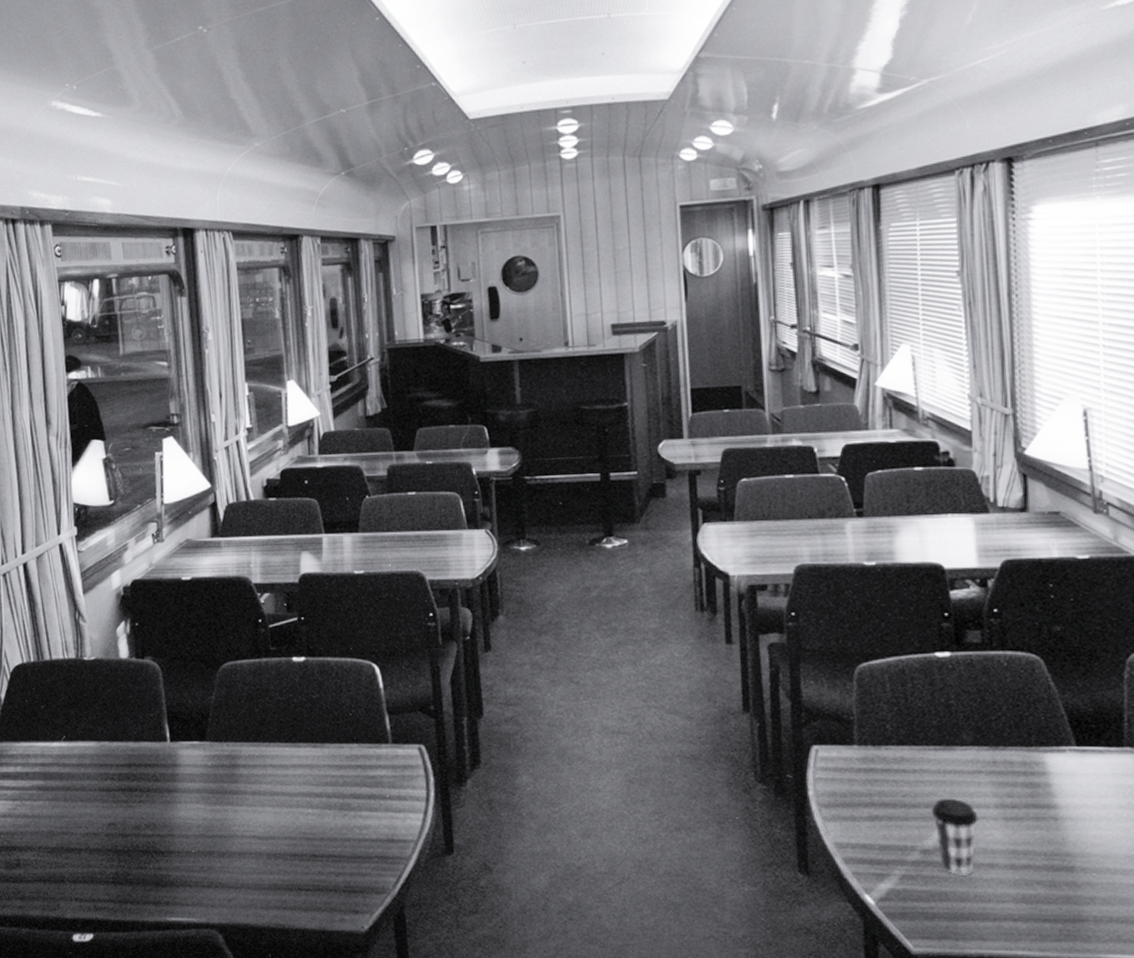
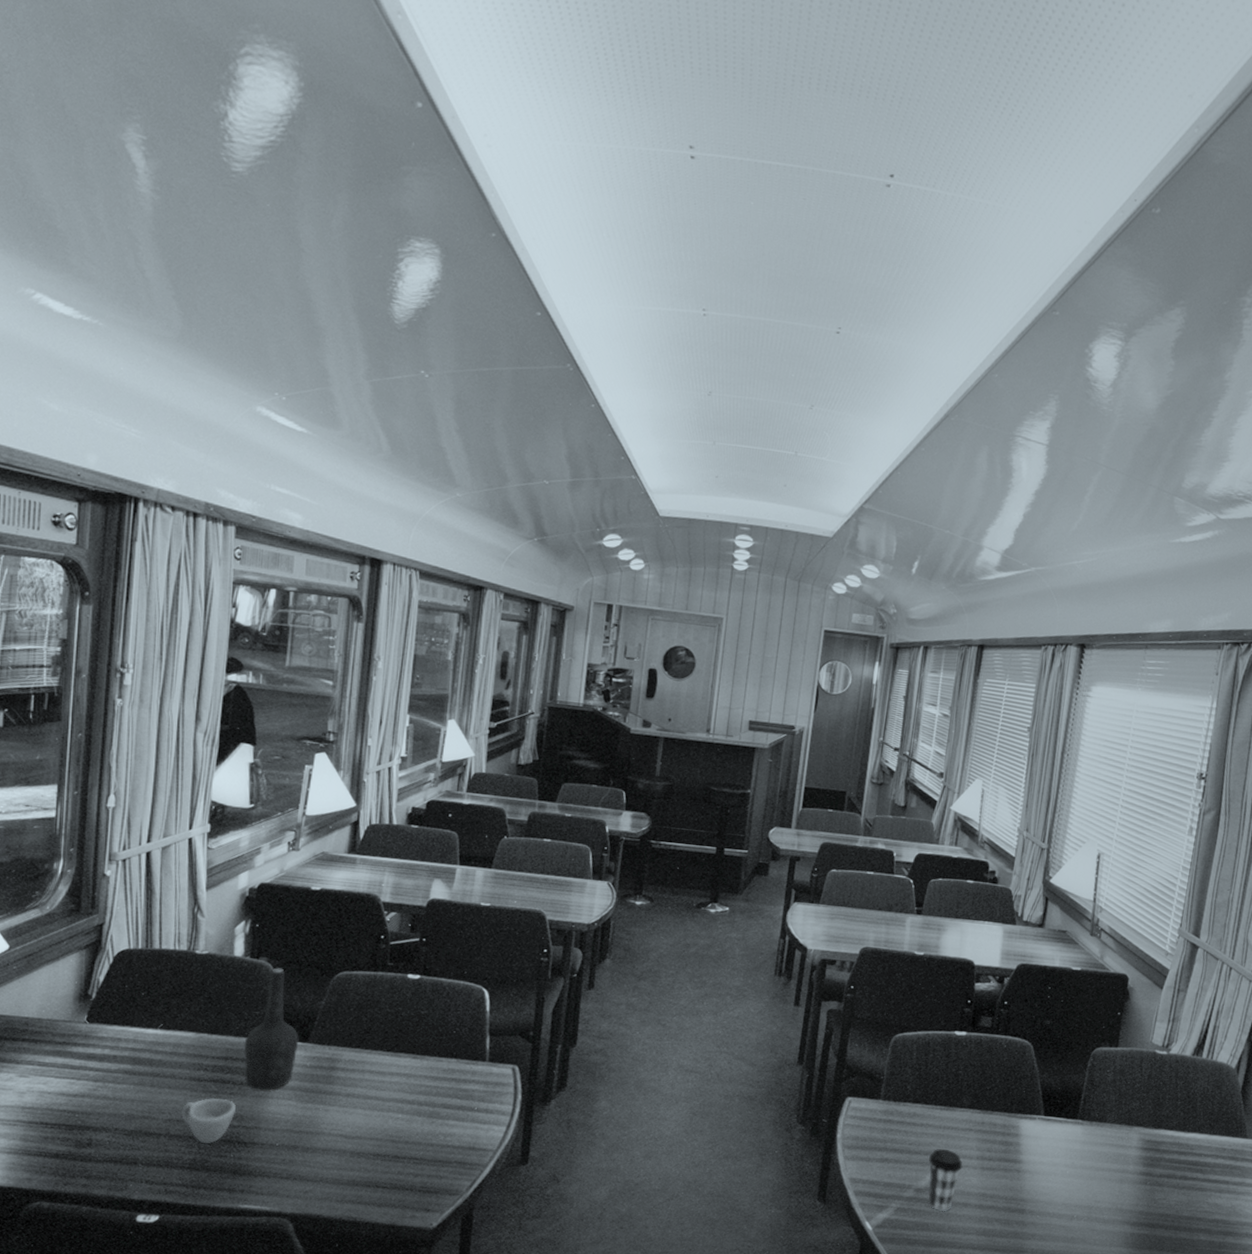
cup: none [97,807,148,855] -> present [181,1097,236,1143]
bottle: none [144,666,197,795] -> present [244,968,299,1091]

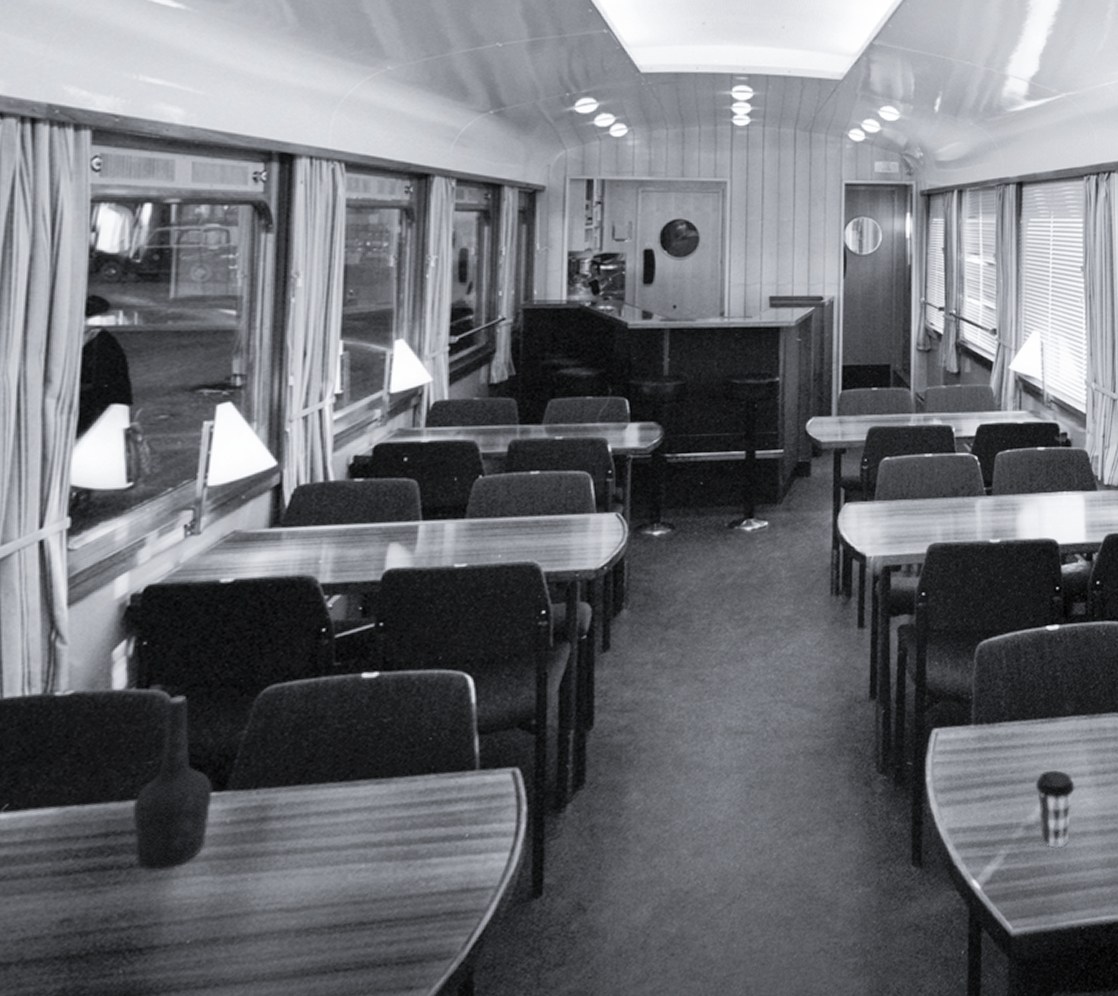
cup: present [181,1097,236,1143] -> none [41,893,124,963]

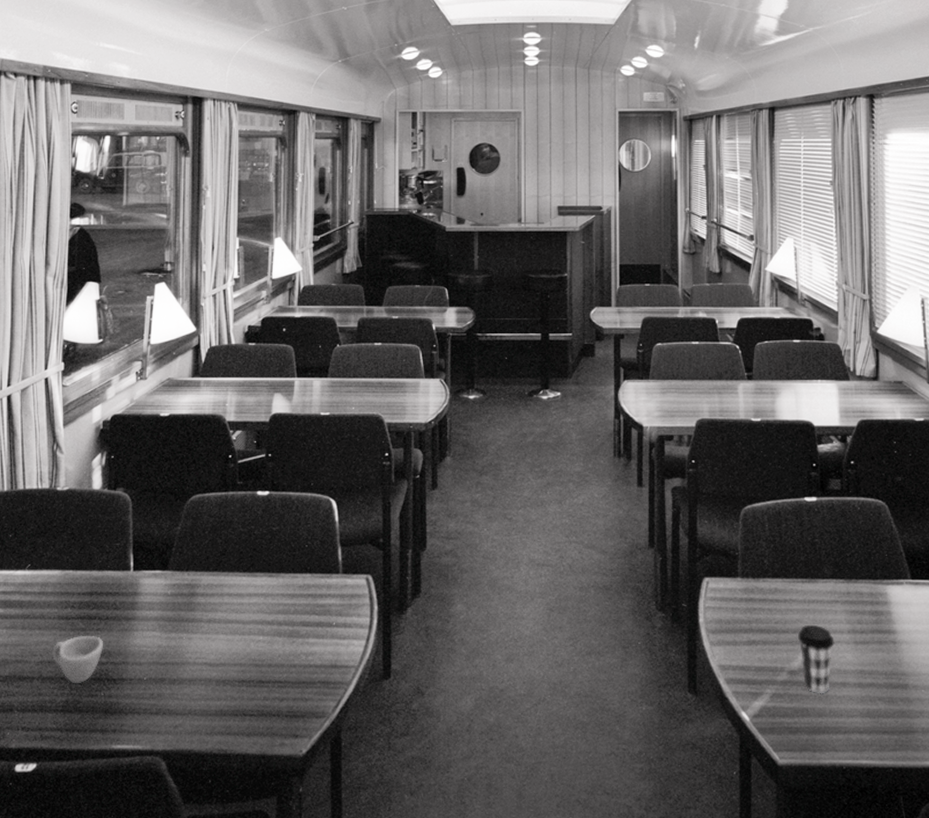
cup: none [41,893,124,963] -> present [52,635,103,683]
bottle: present [132,695,213,870] -> none [107,497,159,623]

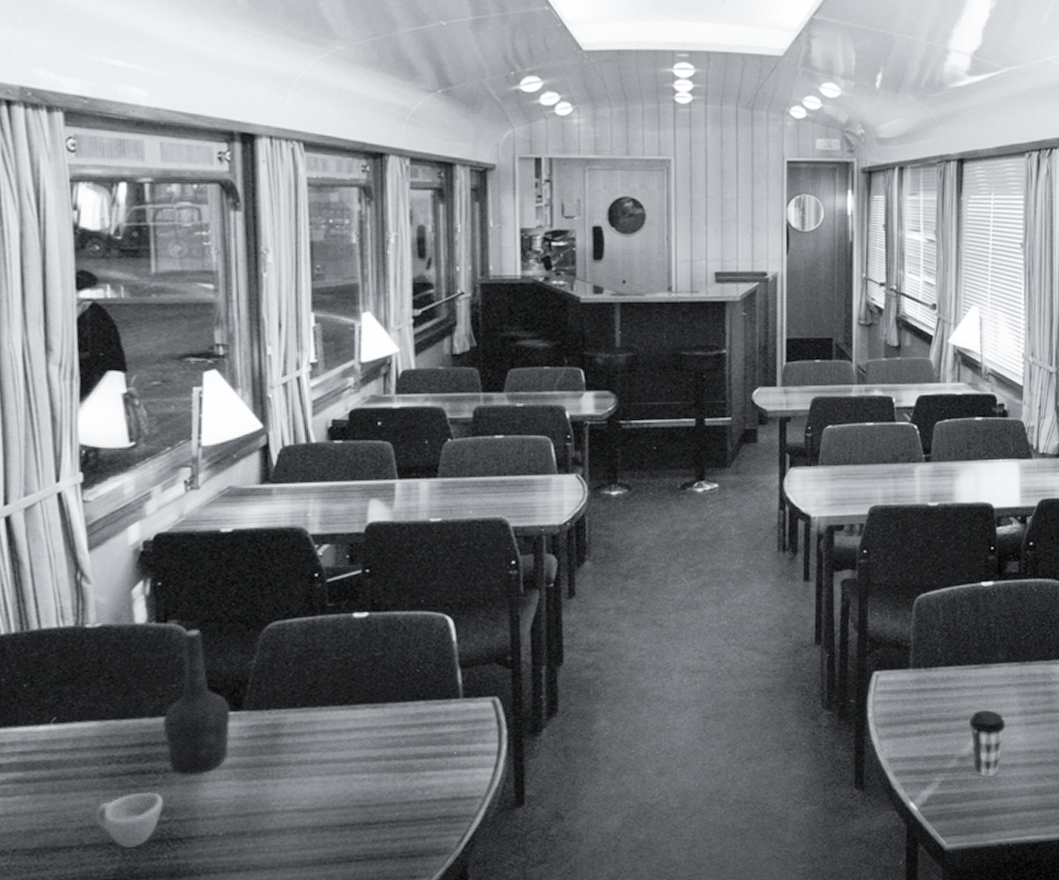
bottle: none [107,497,159,623] -> present [162,629,231,775]

